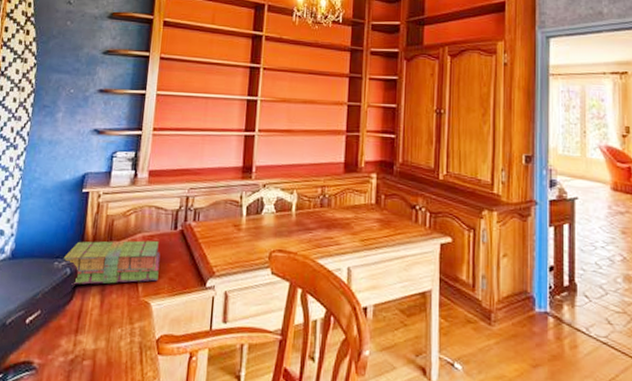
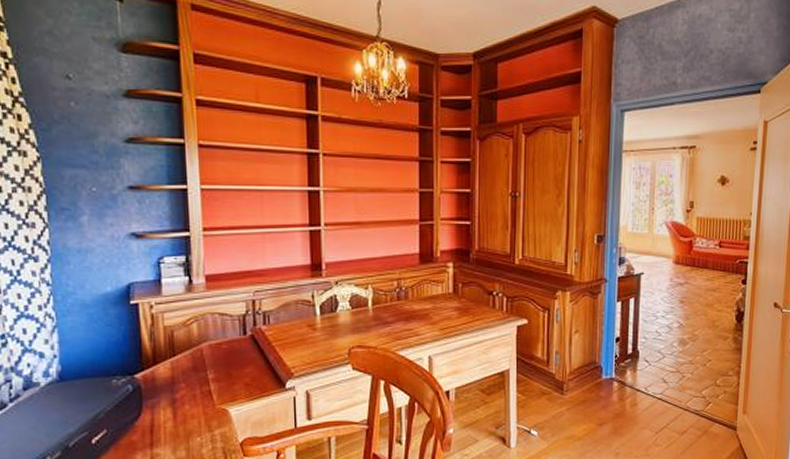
stack of books: present [63,240,161,285] -> none [121,347,233,401]

